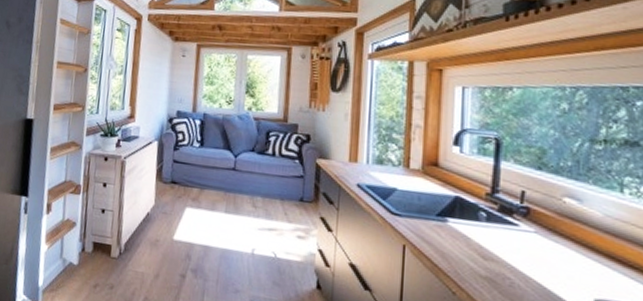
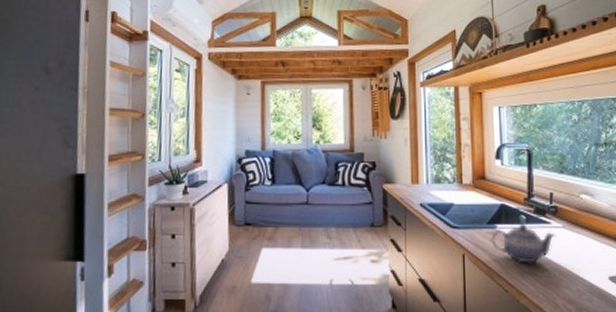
teapot: none [440,220,525,269] -> present [491,223,556,264]

